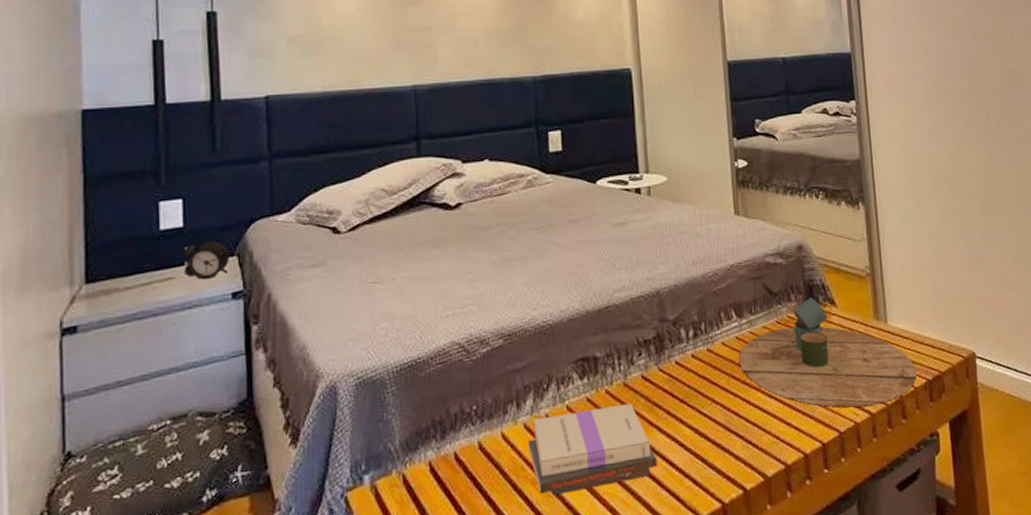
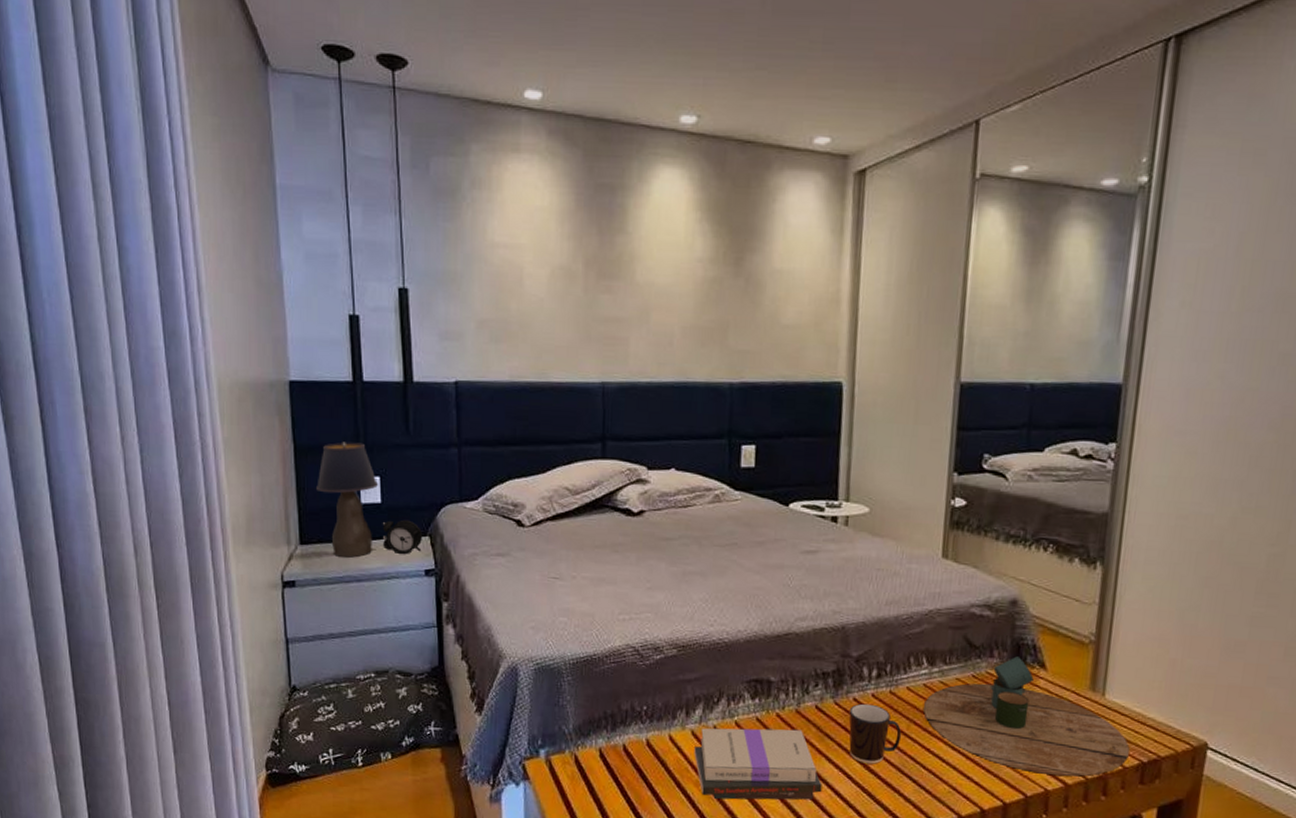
table lamp: none [108,166,181,292] -> present [316,441,379,558]
mug: none [673,364,724,428] -> present [848,703,902,764]

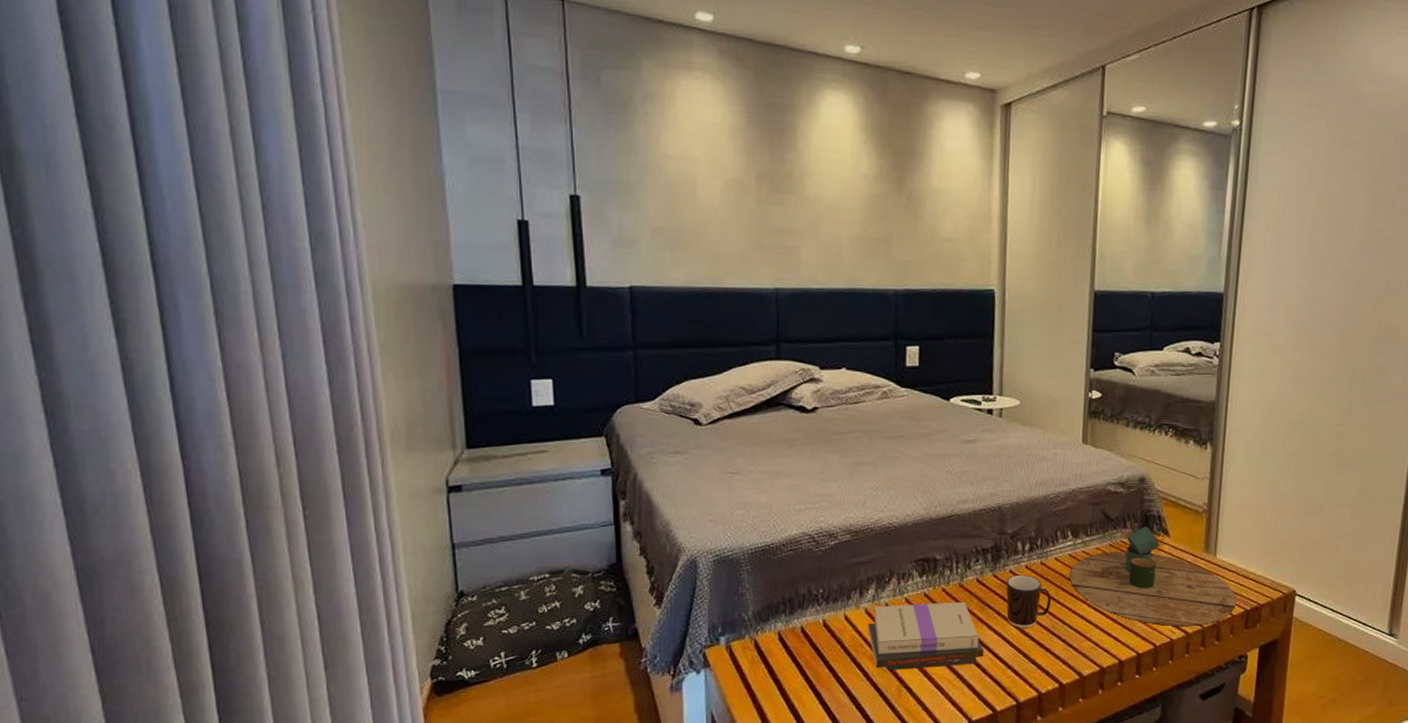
table lamp: present [316,441,379,558] -> none [484,345,552,460]
alarm clock: present [383,519,422,554] -> none [557,421,597,455]

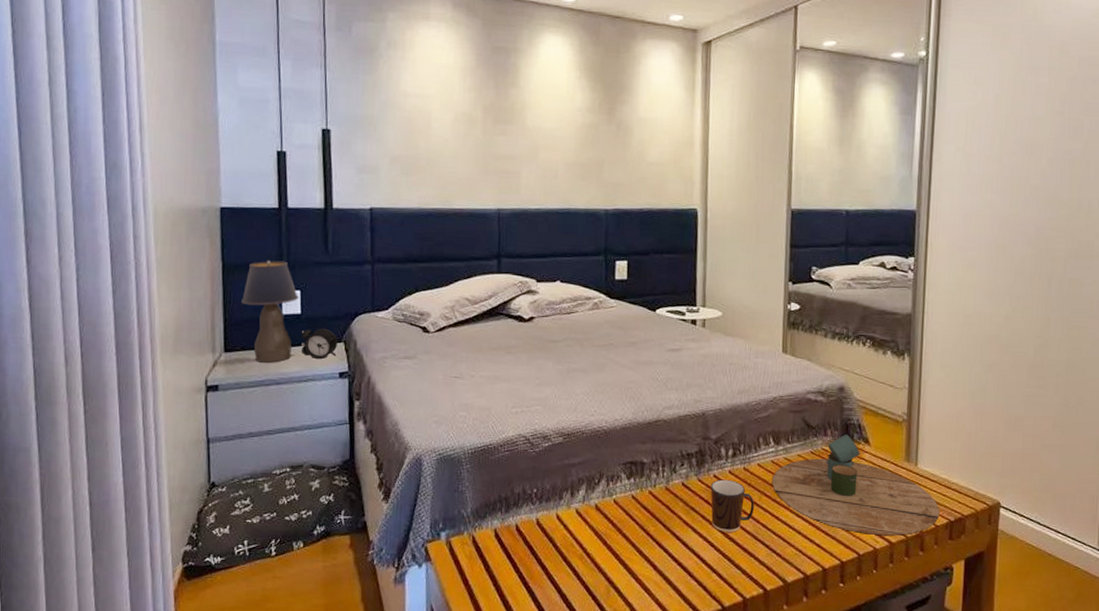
table lamp: none [484,345,552,460] -> present [242,260,300,363]
alarm clock: none [557,421,597,455] -> present [302,328,337,359]
books: present [868,601,984,670] -> none [578,504,689,570]

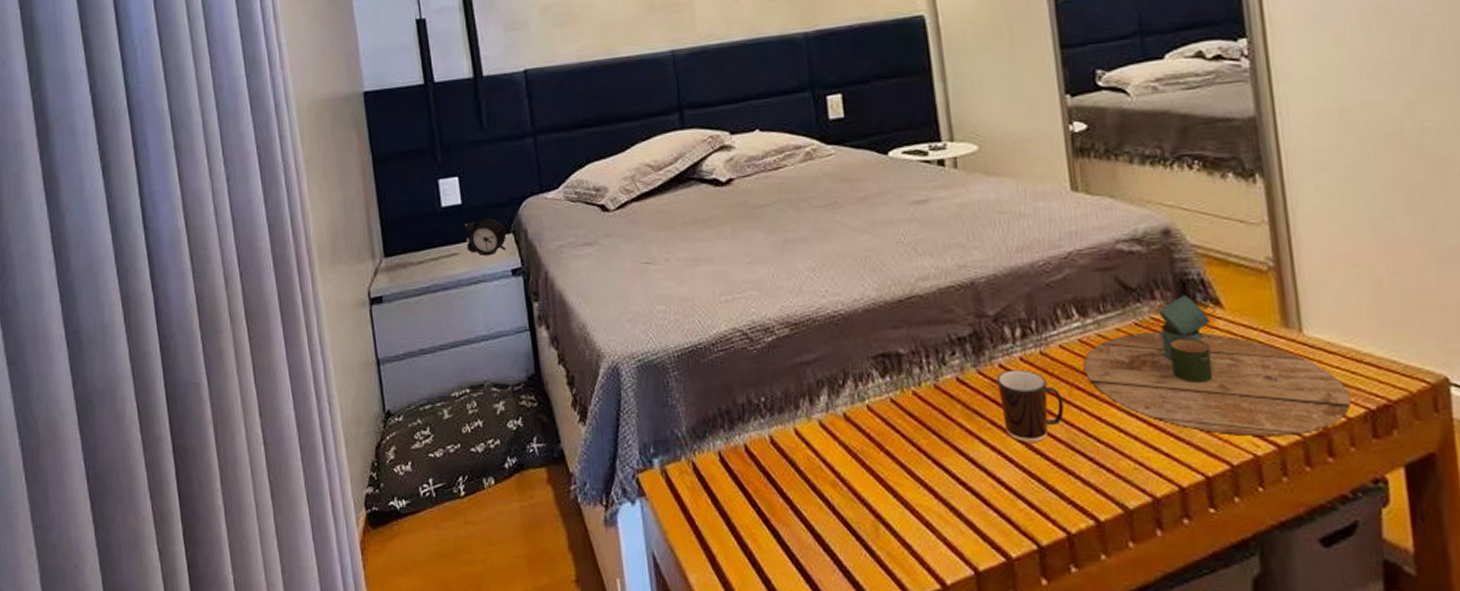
table lamp: present [242,260,300,363] -> none [397,144,458,266]

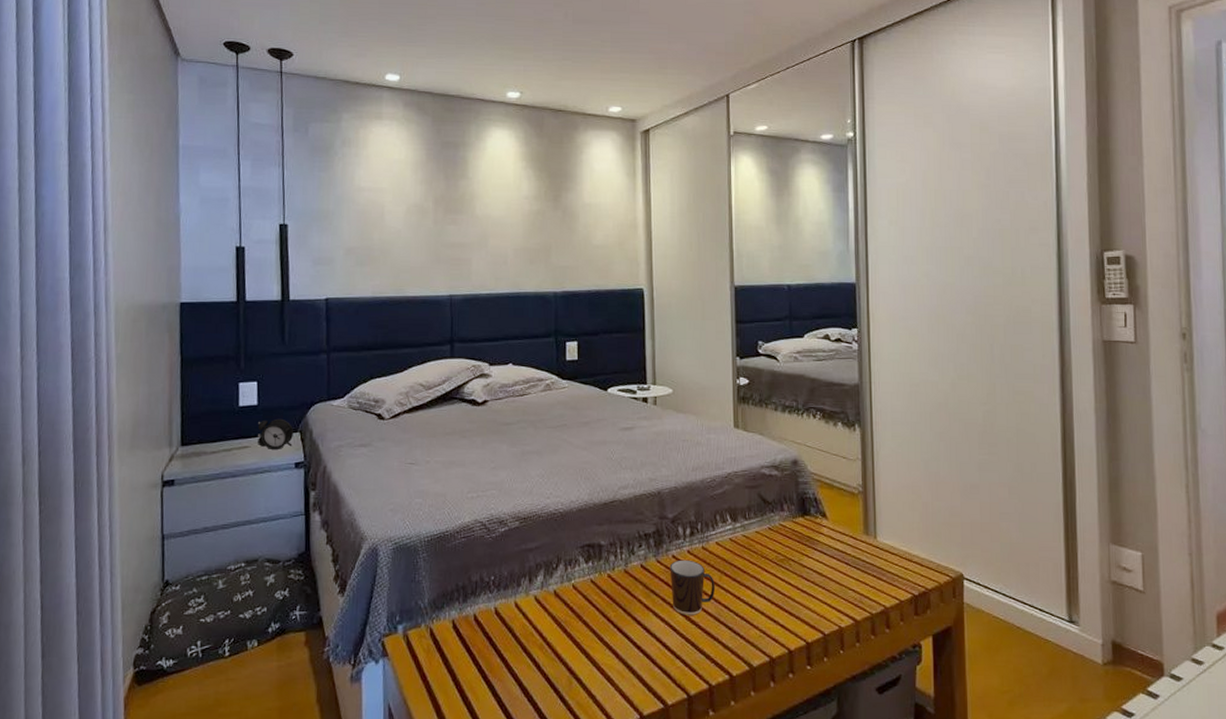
decorative tray: present [1084,295,1351,436] -> none [732,509,903,613]

